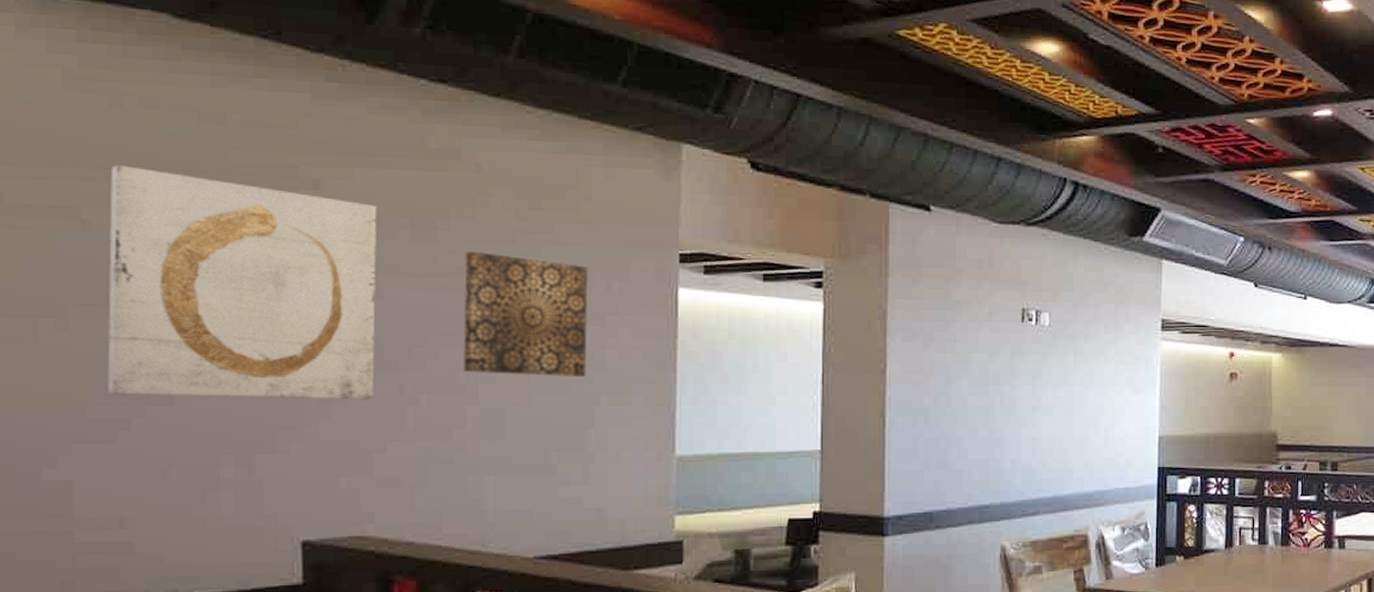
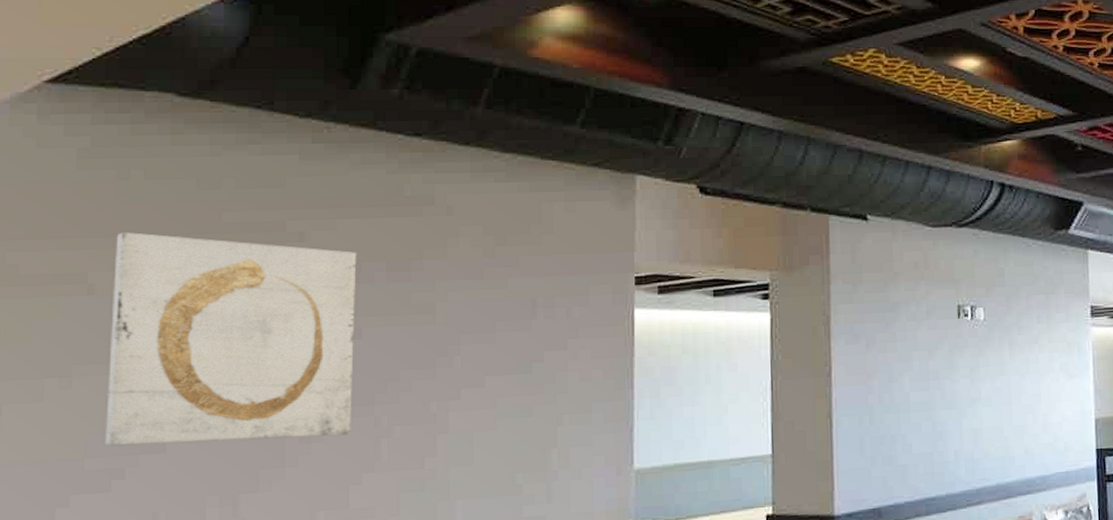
wall art: present [463,251,588,376] -> none [435,287,551,403]

